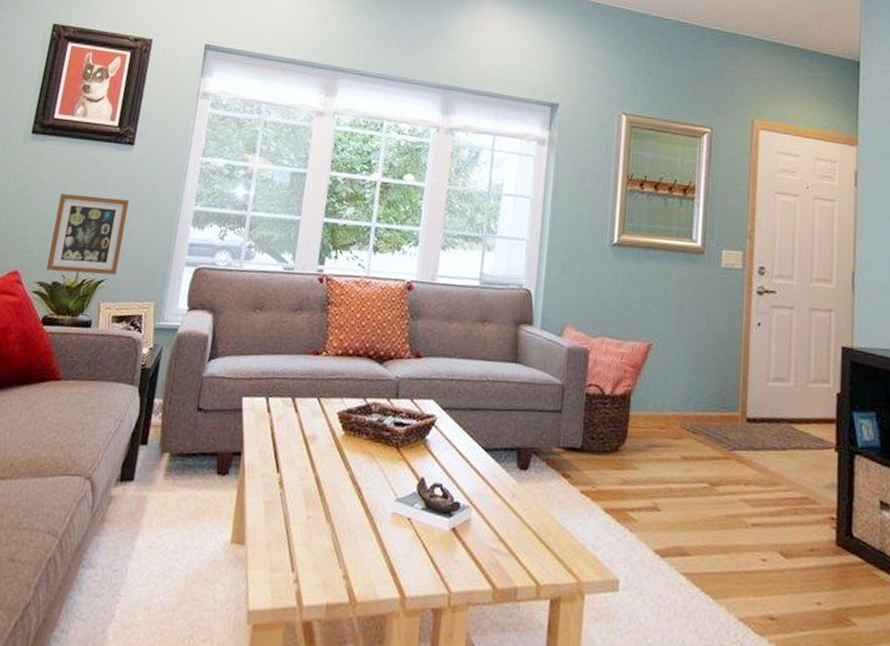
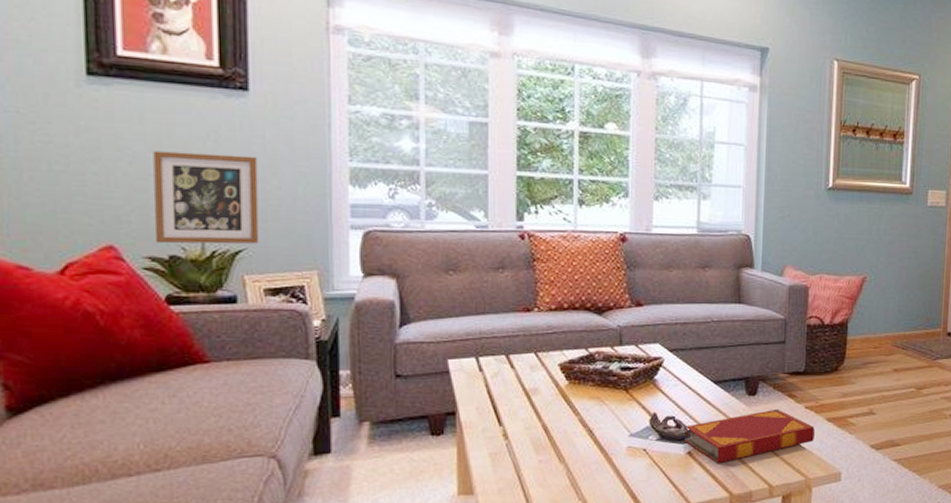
hardback book: none [450,489,590,547] -> present [684,409,815,463]

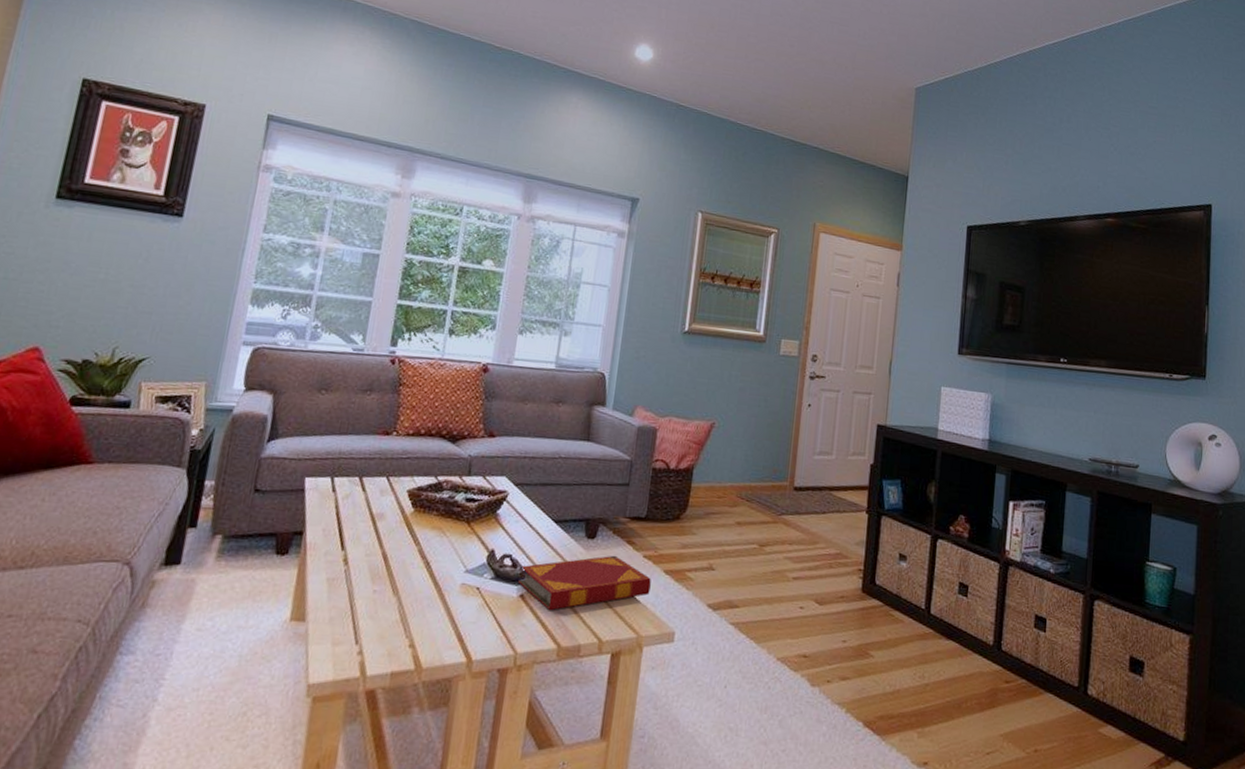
picture frame: present [153,150,260,244] -> none [74,265,177,354]

